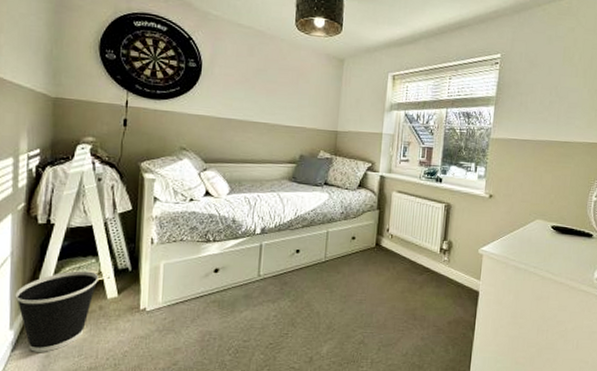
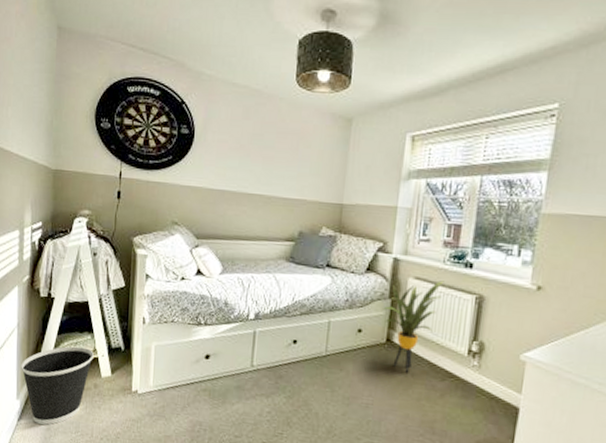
house plant: none [372,193,421,271] -> present [383,280,445,373]

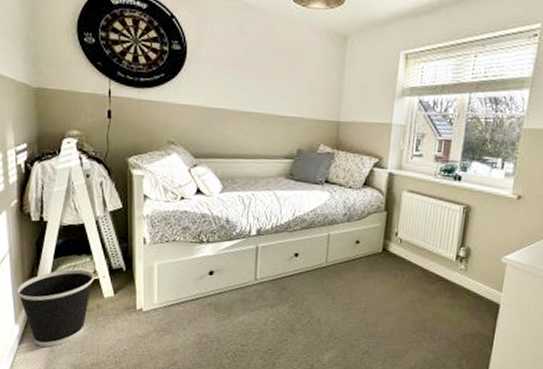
house plant: present [383,280,445,373] -> none [379,193,436,279]

